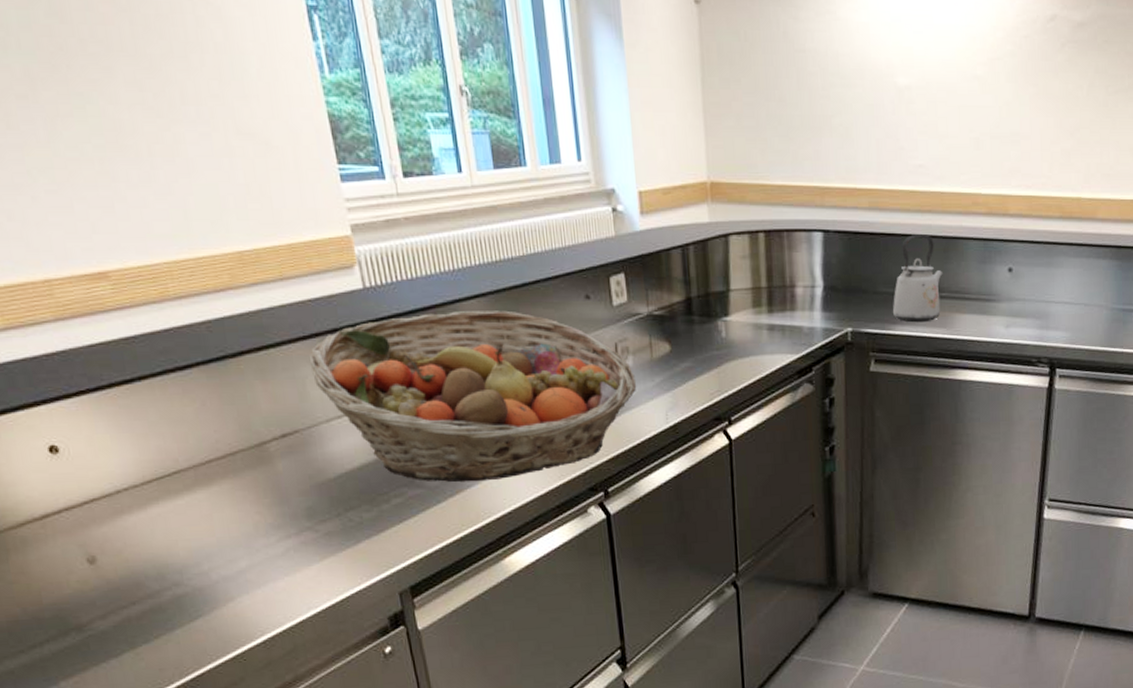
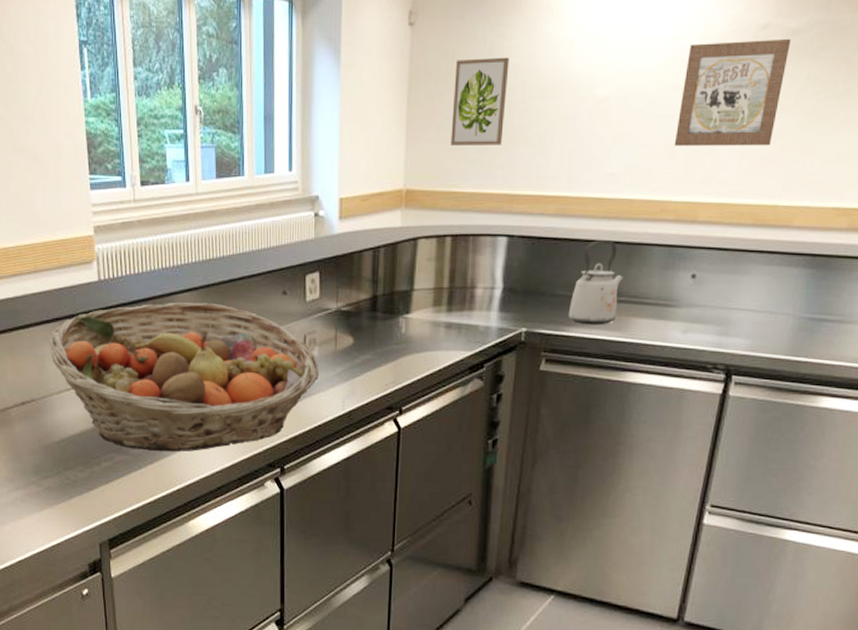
wall art: none [749,40,807,135] -> present [451,57,509,145]
wall art: none [978,31,1078,139] -> present [674,38,791,146]

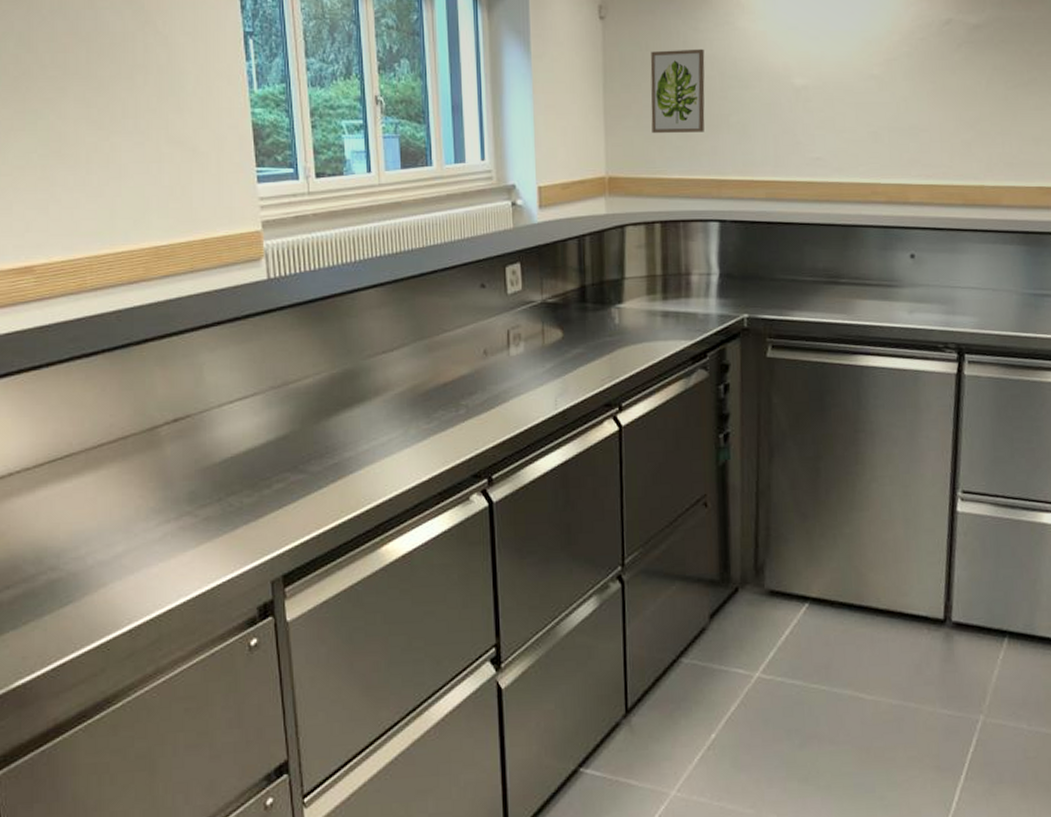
fruit basket: present [49,302,320,452] -> none [209,299,527,468]
kettle: present [568,240,623,325] -> none [790,223,842,309]
wall art: present [674,38,791,146] -> none [876,32,974,132]

